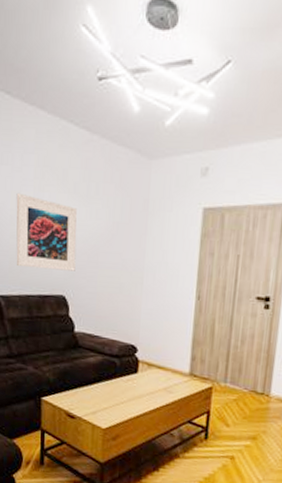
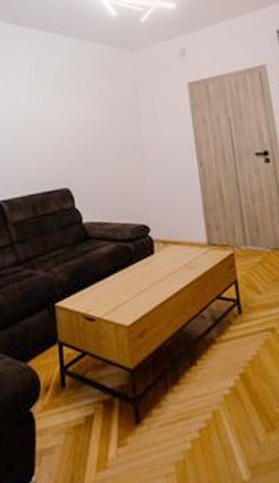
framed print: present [16,192,77,271] -> none [12,99,76,169]

